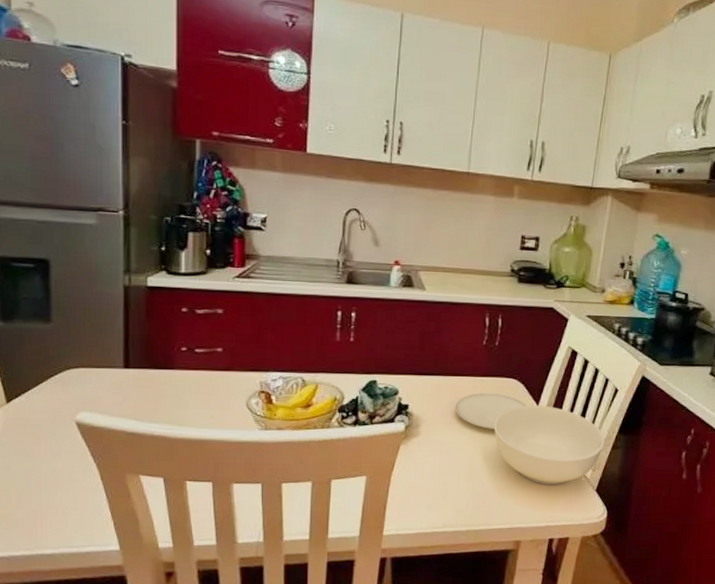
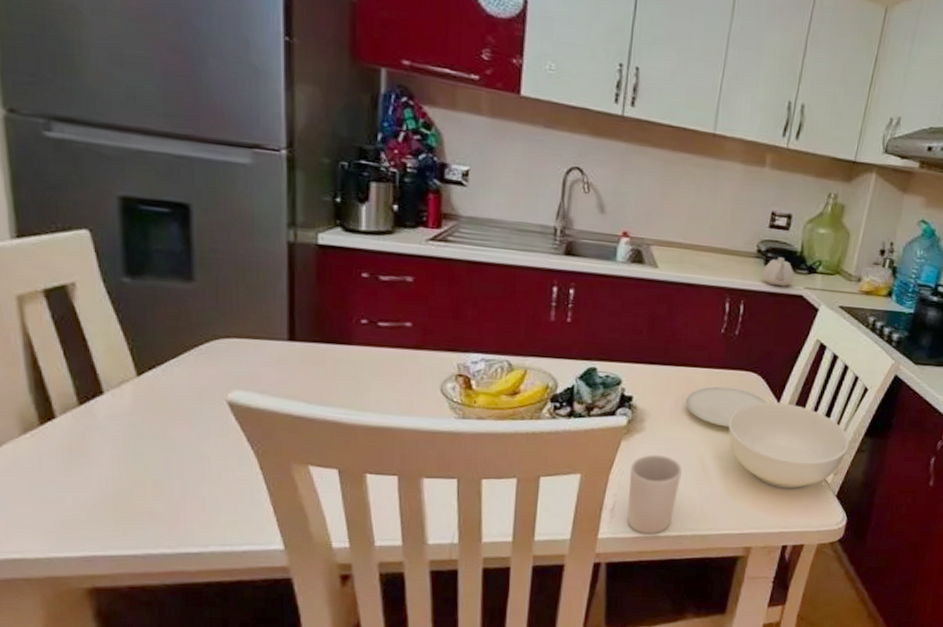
mug: none [407,456,456,530] -> present [626,454,683,534]
teapot: none [516,274,545,301] -> present [762,256,795,287]

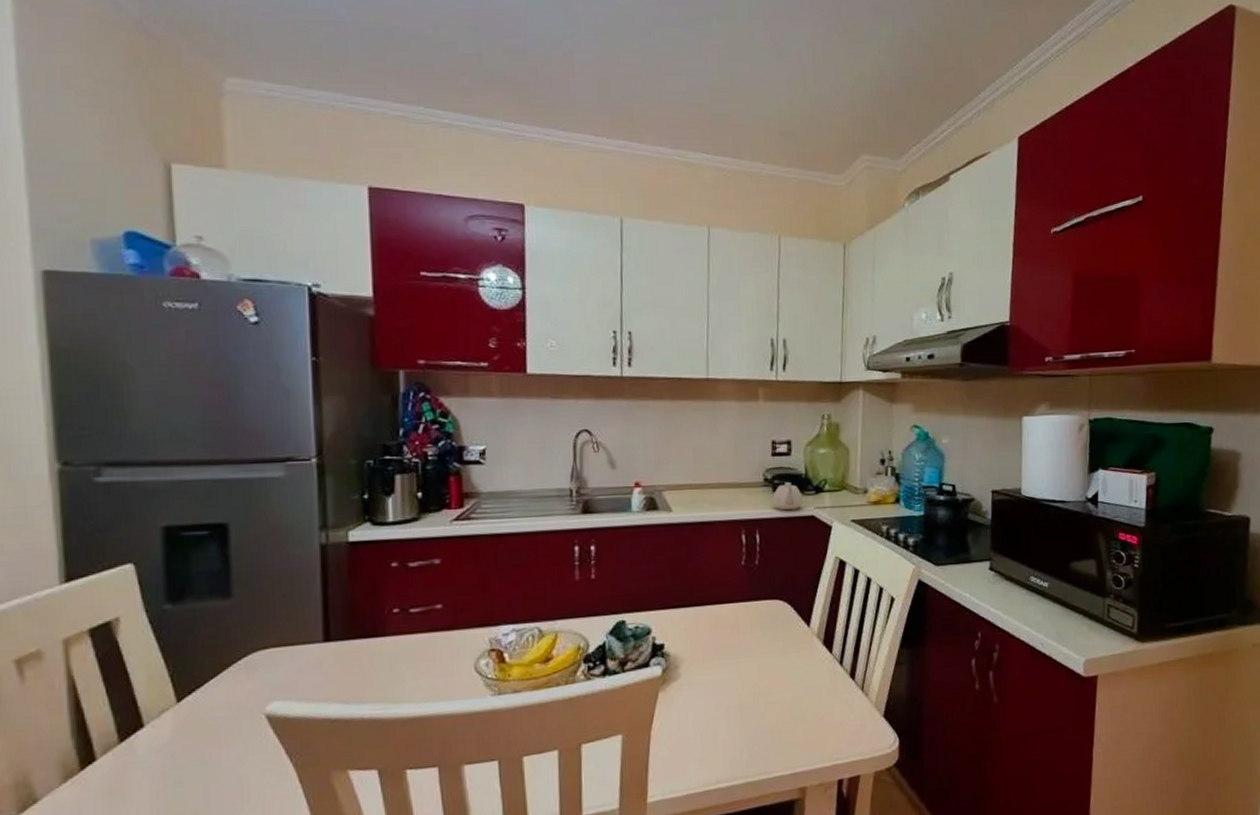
mug: present [626,454,683,534] -> none [671,701,724,791]
plate: present [685,386,768,427] -> none [717,618,798,661]
bowl: present [728,402,850,489] -> none [762,626,887,717]

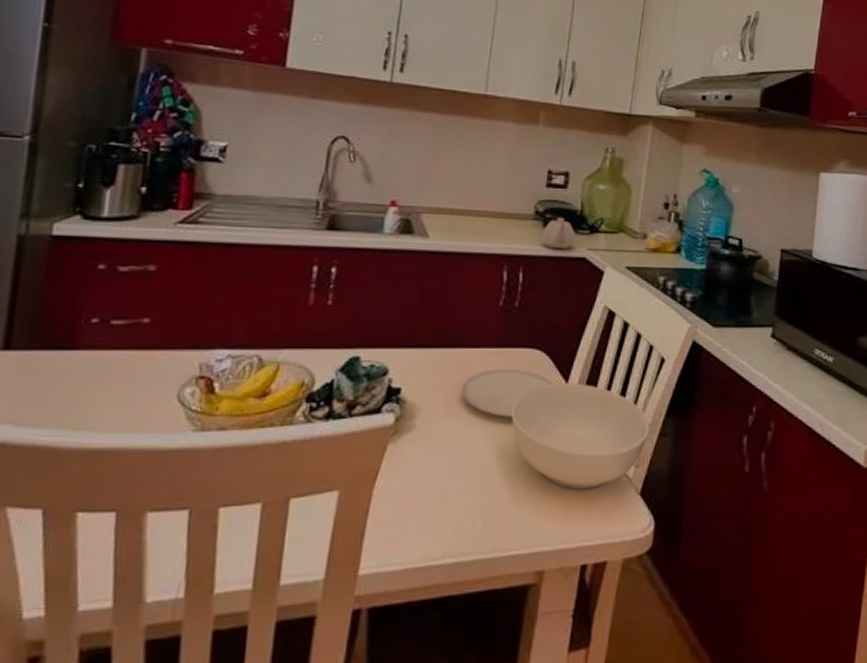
plate: none [717,618,798,661] -> present [461,369,555,417]
bowl: none [762,626,887,717] -> present [510,383,650,490]

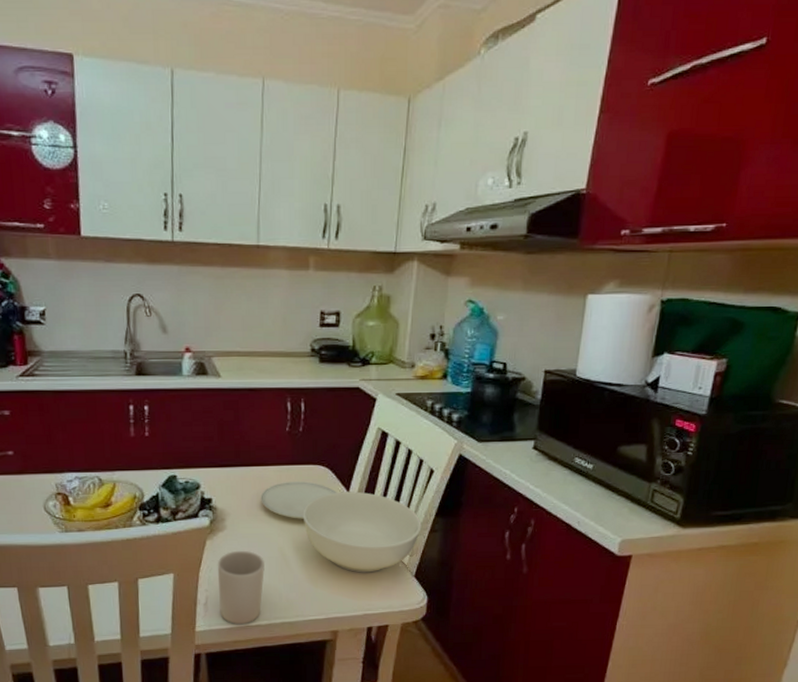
mug: none [393,458,460,565] -> present [217,550,266,625]
teapot: present [541,217,576,250] -> none [318,352,350,381]

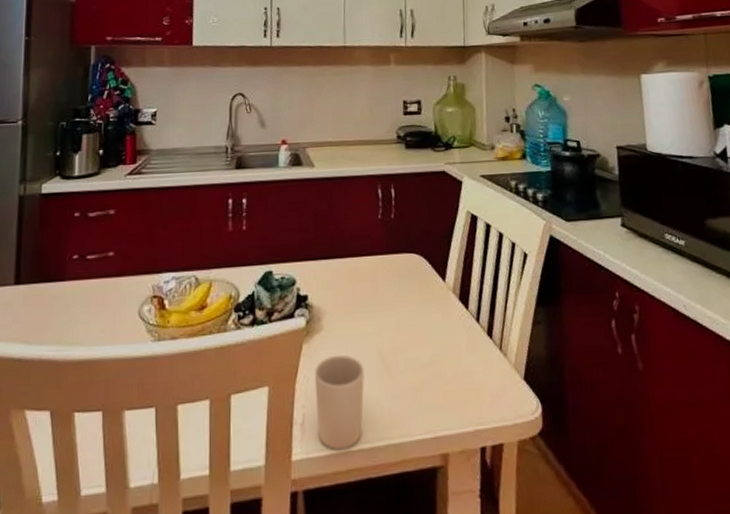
plate: present [260,481,338,519] -> none [356,272,434,315]
bowl: present [302,491,422,573] -> none [400,281,524,377]

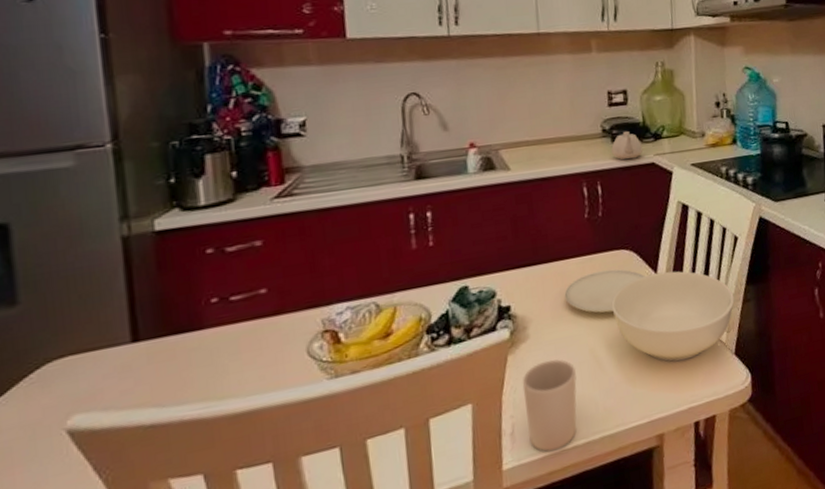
plate: none [356,272,434,315] -> present [564,269,646,313]
bowl: none [400,281,524,377] -> present [611,271,735,362]
teapot: none [405,138,435,167] -> present [611,131,644,161]

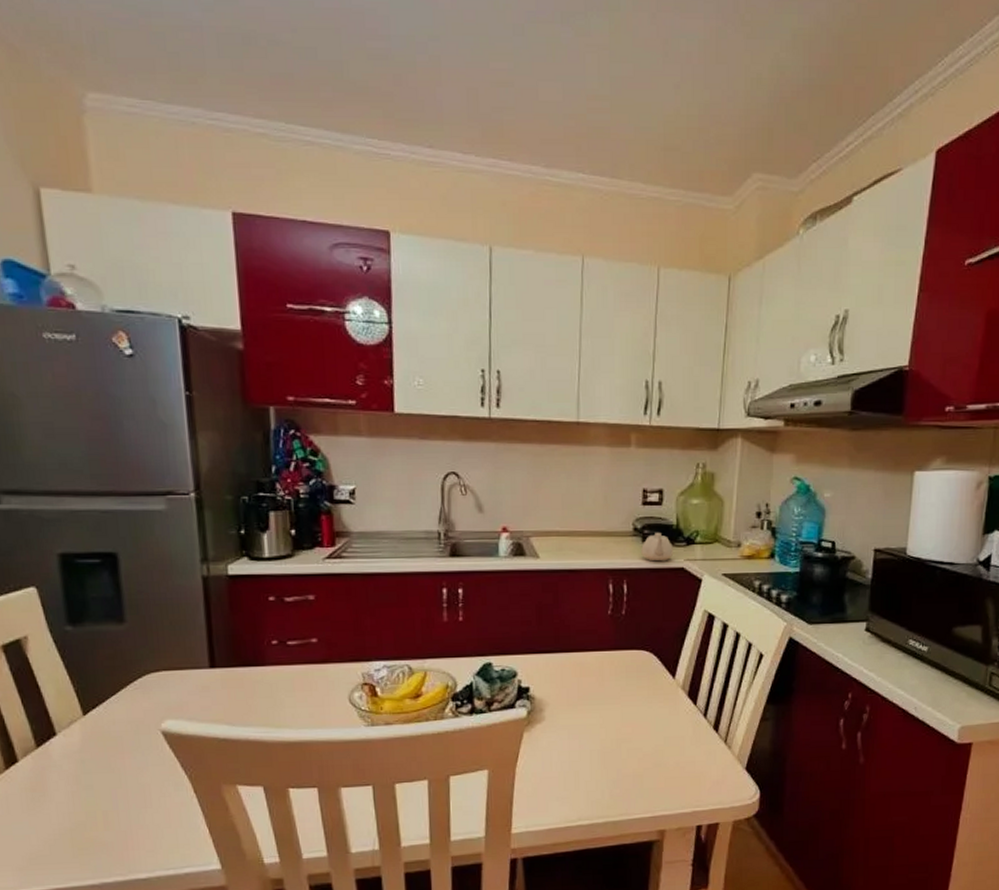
mug: present [522,359,577,452] -> none [535,743,587,826]
plate: present [564,269,646,313] -> none [581,668,663,709]
bowl: present [611,271,735,362] -> none [626,678,752,766]

